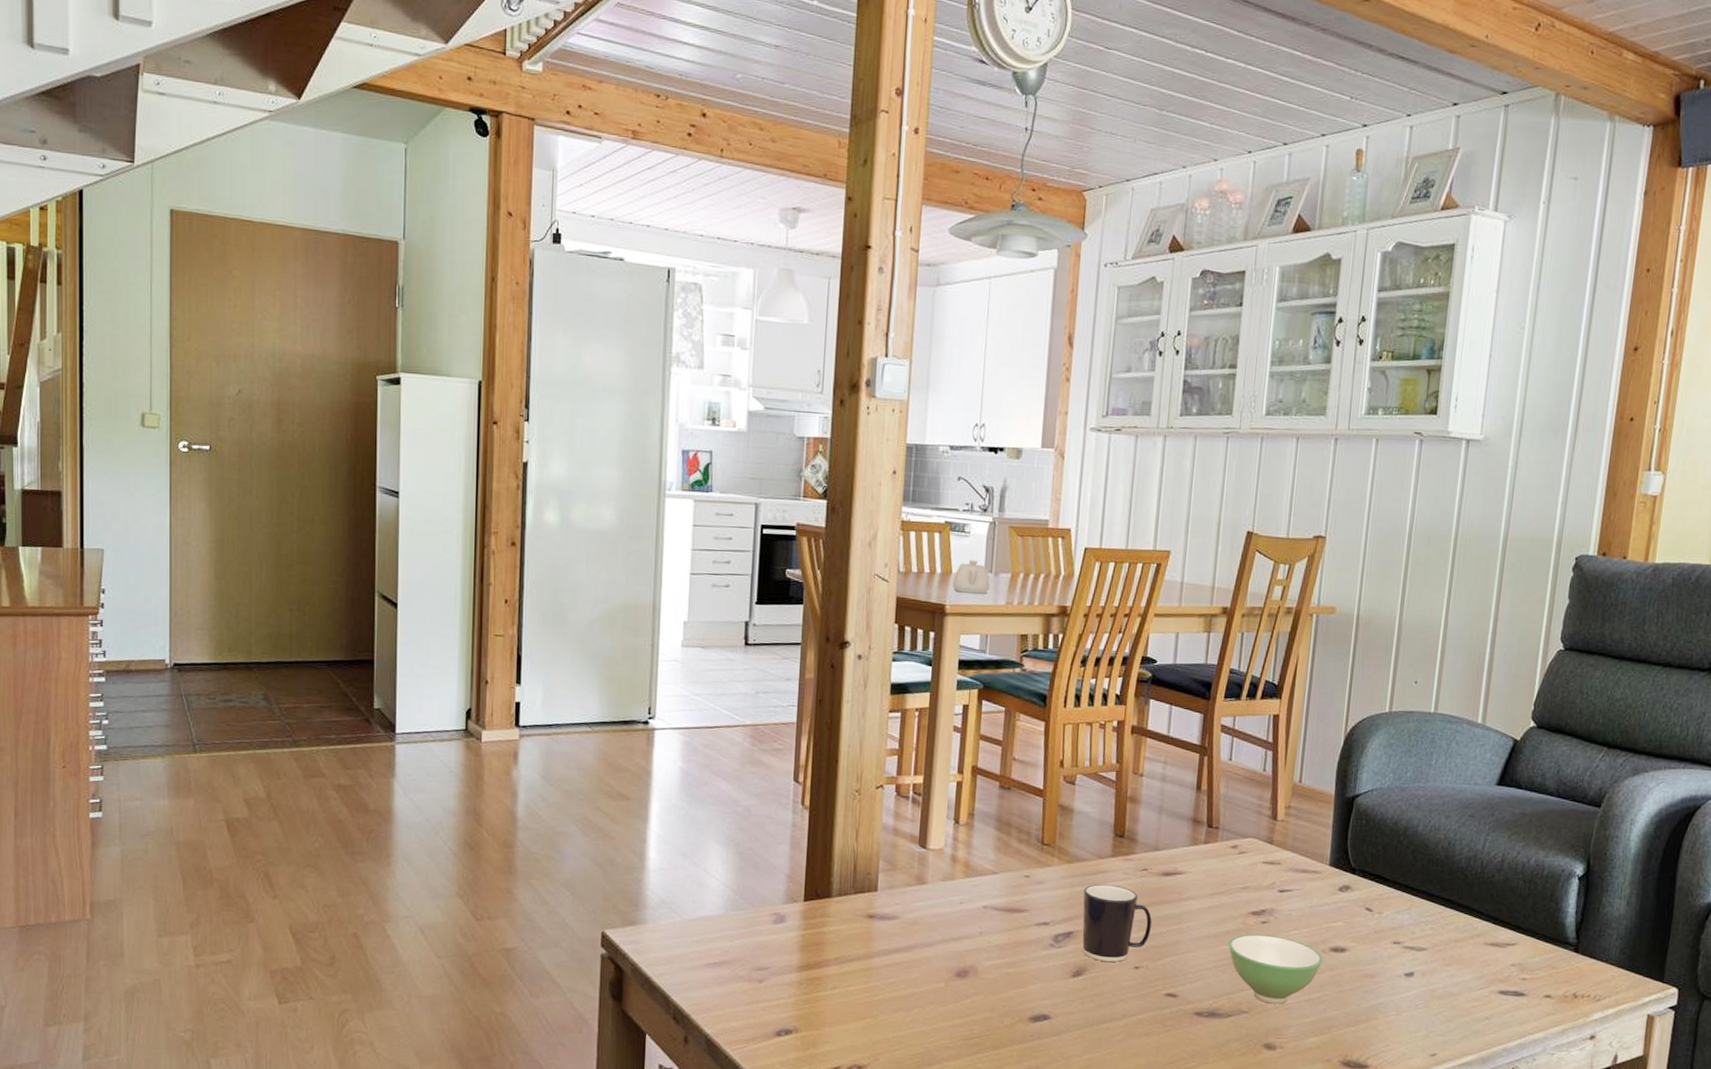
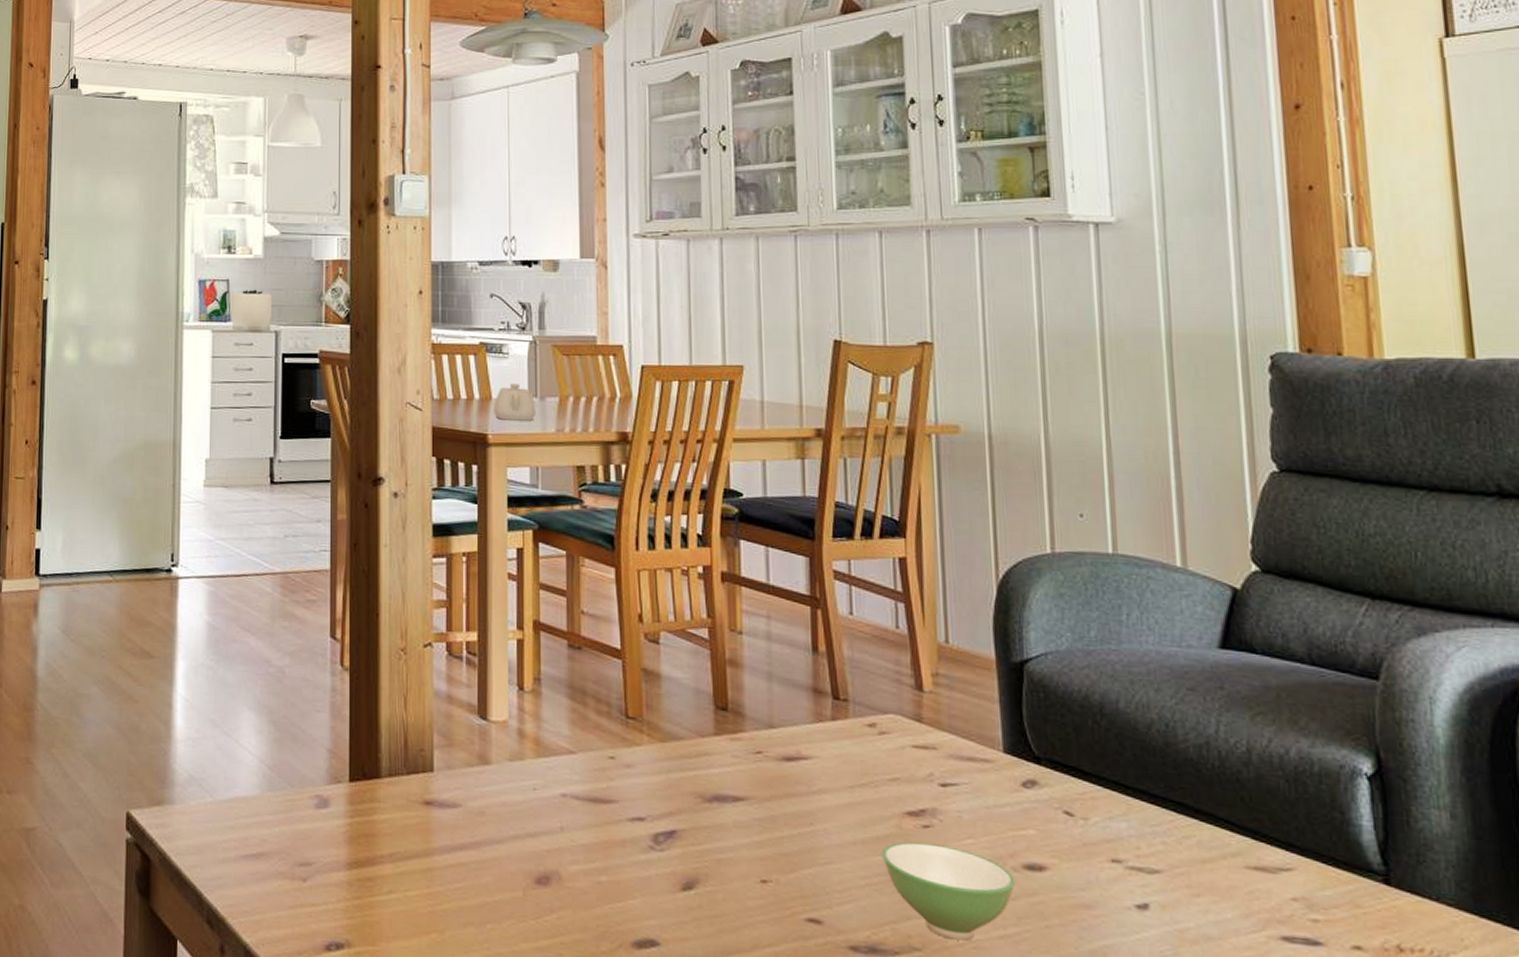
planter: none [713,461,754,503] -> present [231,289,273,331]
mug: present [1082,884,1152,963] -> none [684,769,776,873]

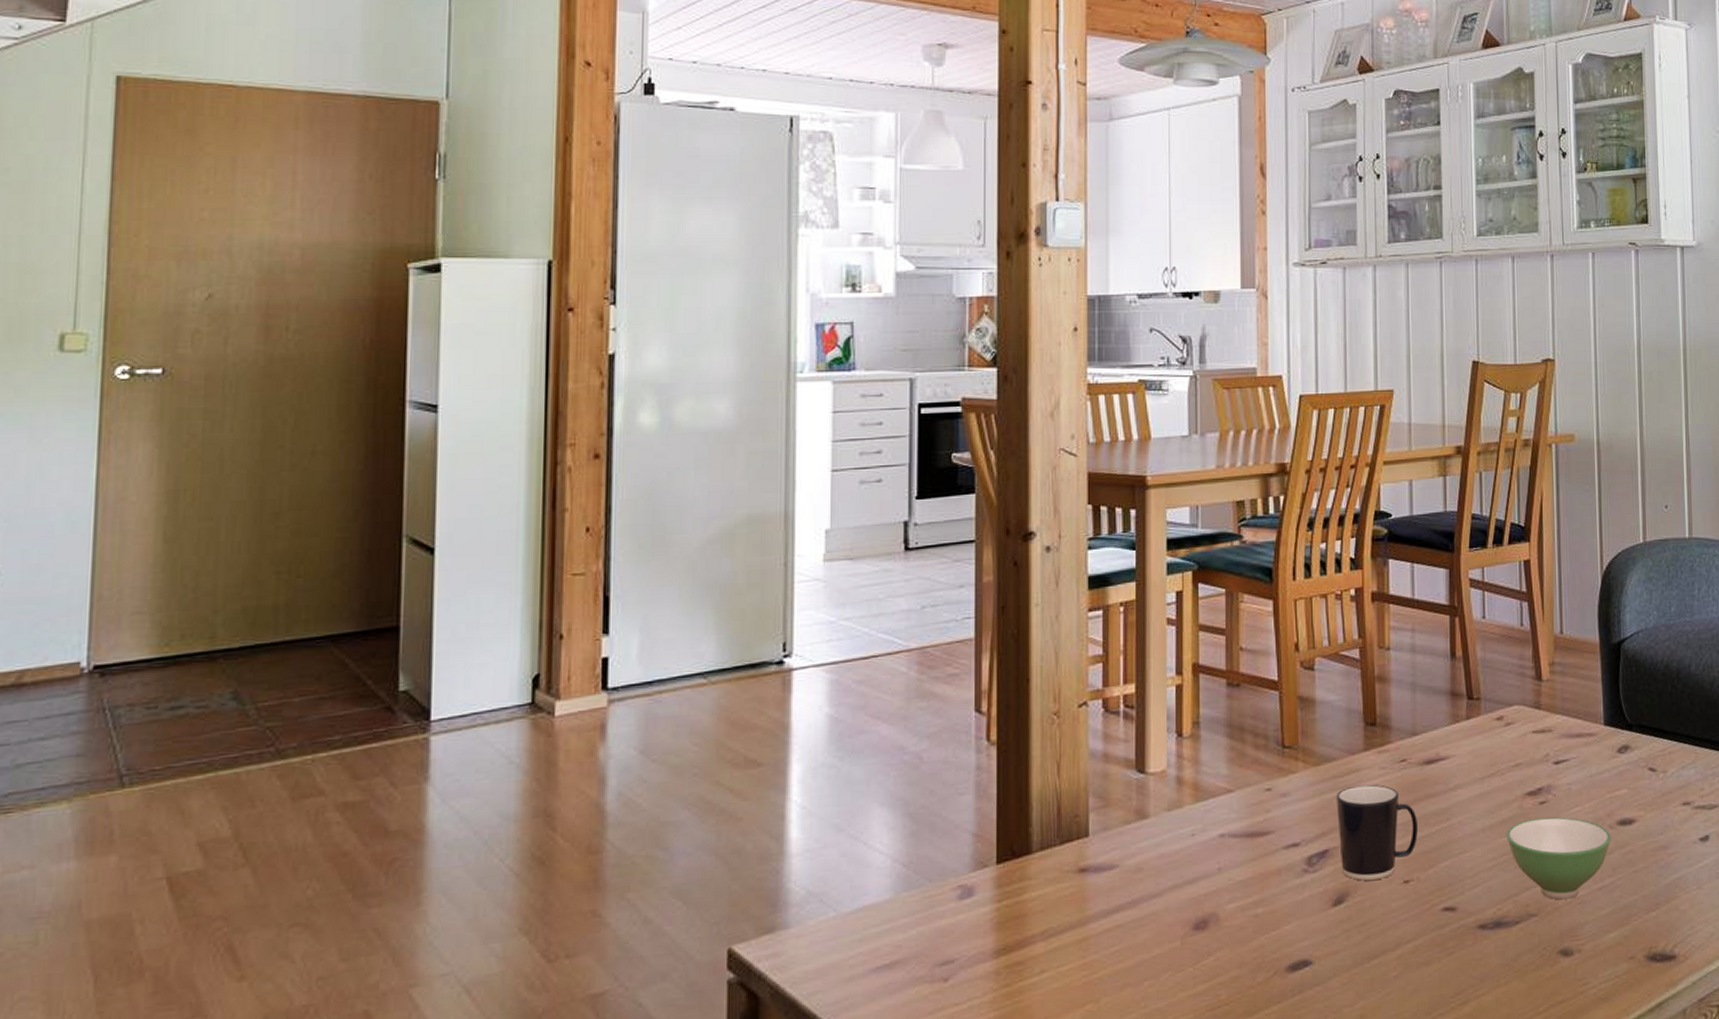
planter: present [231,289,273,331] -> none [856,332,906,380]
teapot: present [494,383,536,421] -> none [1153,421,1196,460]
mug: none [684,769,776,873] -> present [1336,784,1418,881]

